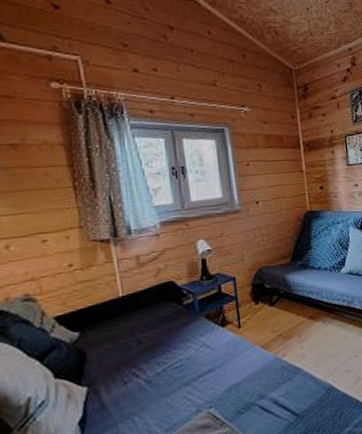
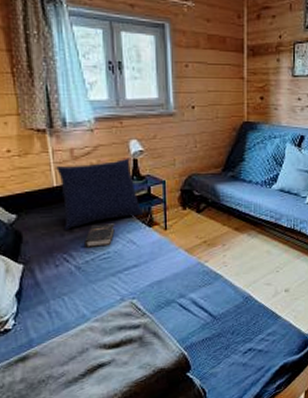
cushion: none [122,258,216,342] -> present [56,158,144,230]
hardback book: none [154,328,187,359] -> present [84,223,115,249]

